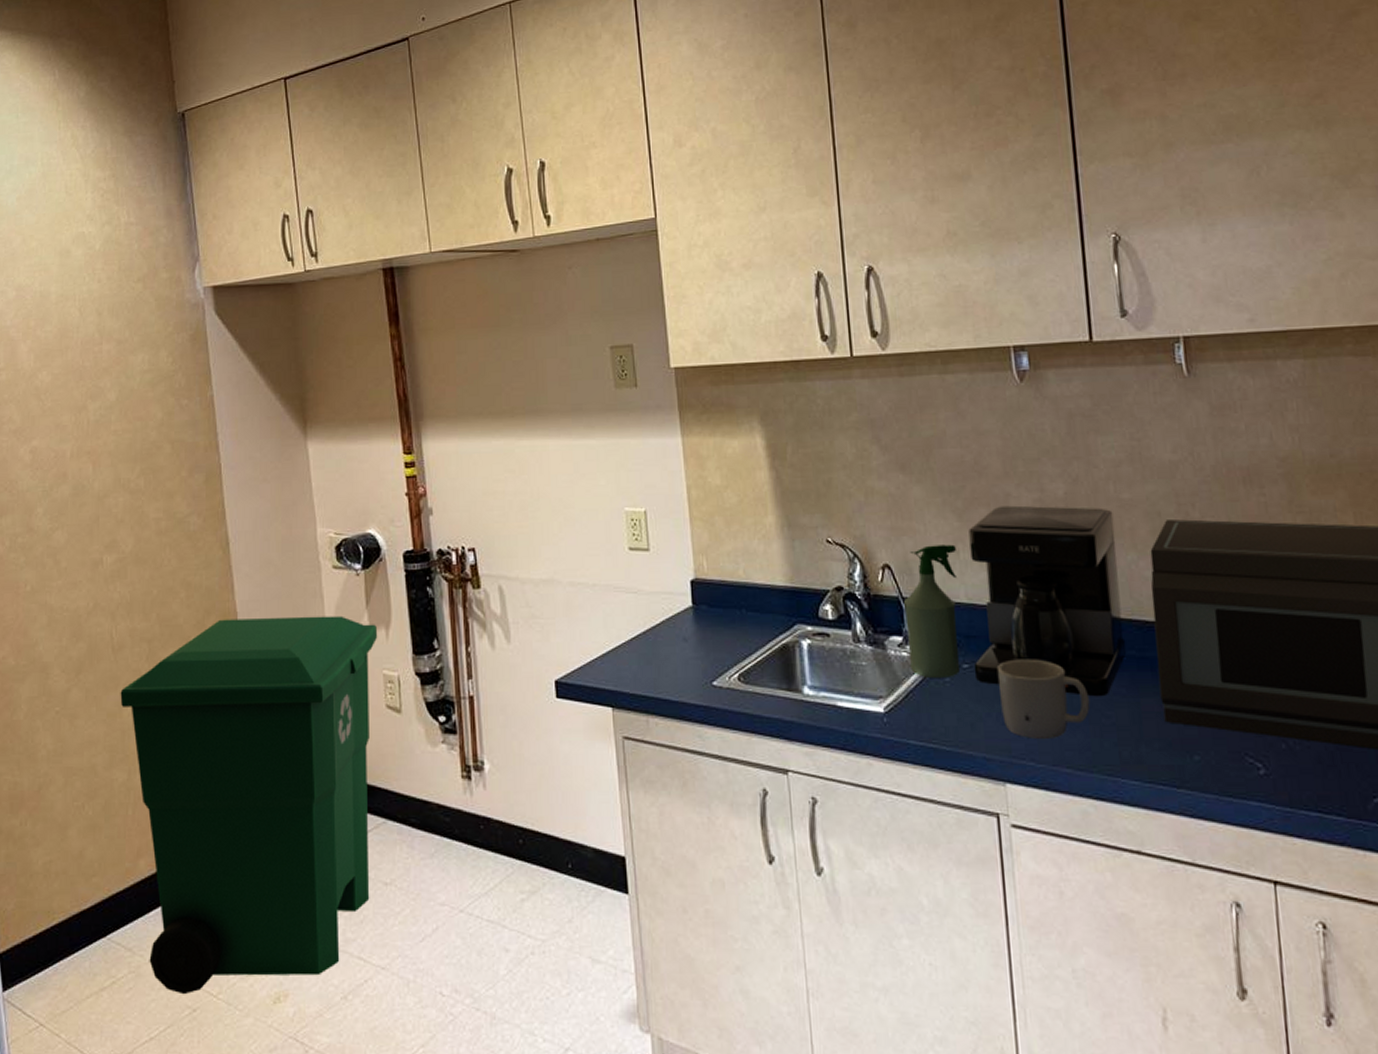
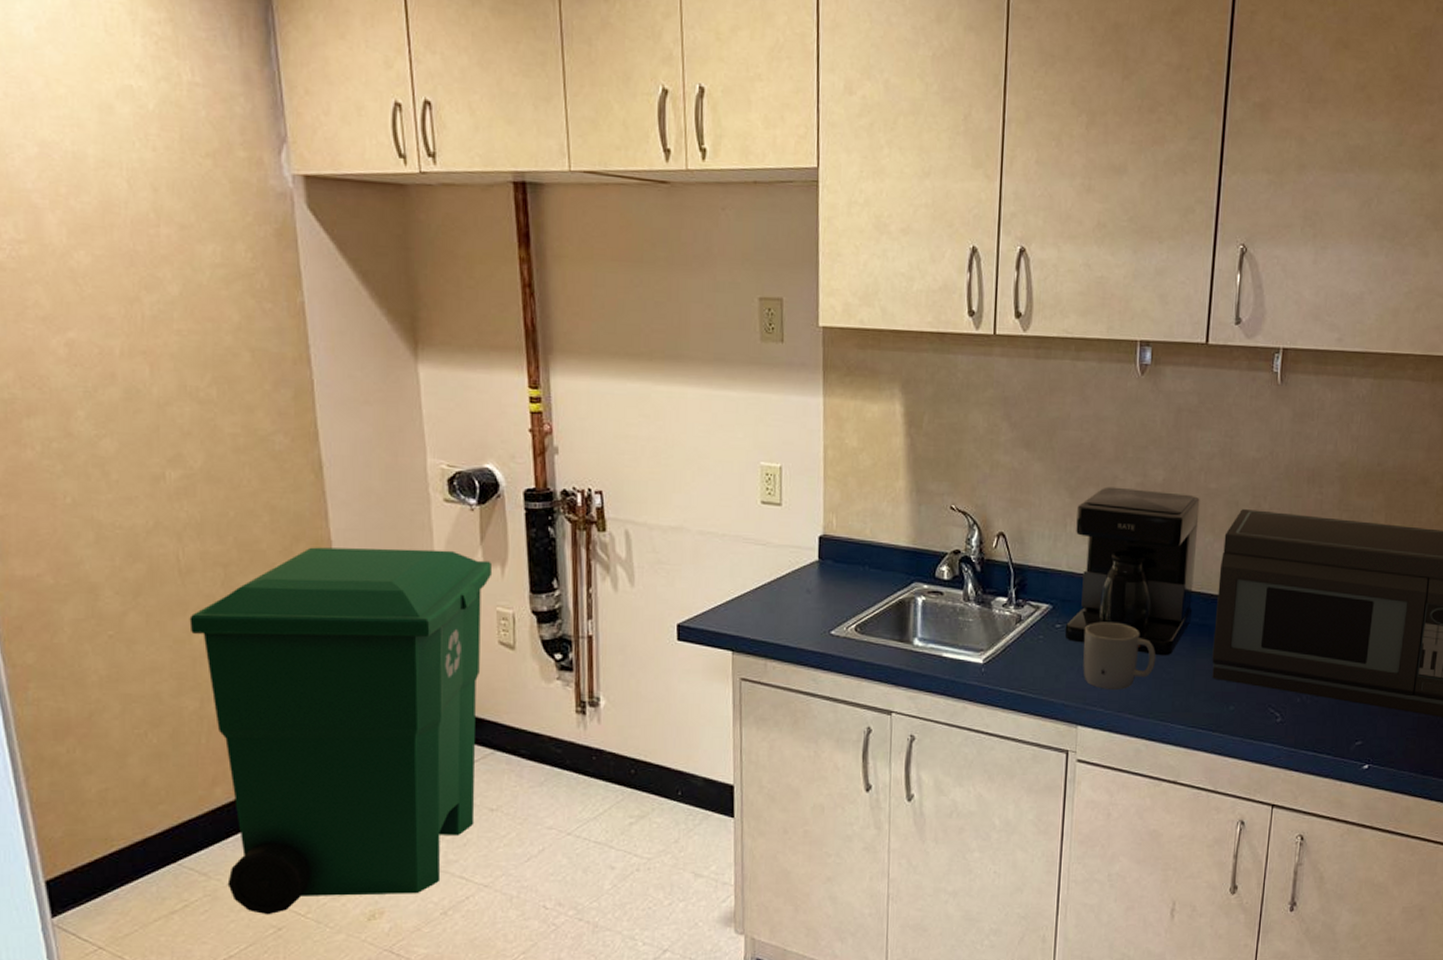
spray bottle: present [904,544,959,678] -> none [1011,517,1064,635]

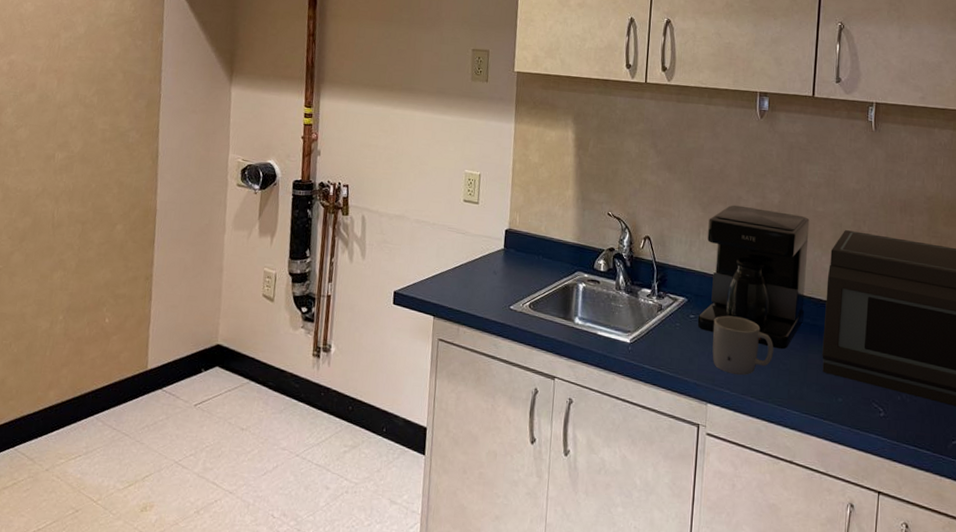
recycling bin: present [189,547,493,915] -> none [46,213,265,498]

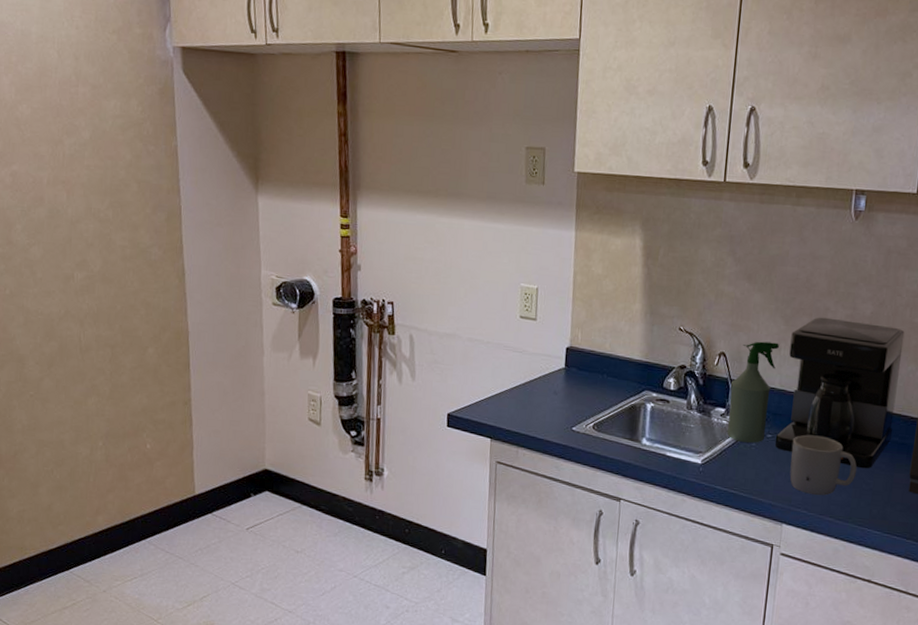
spray bottle: none [653,226,698,323] -> present [727,341,779,443]

